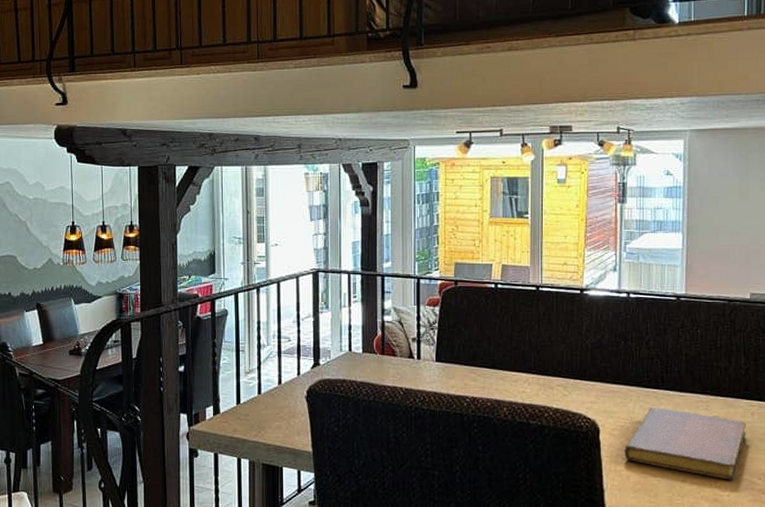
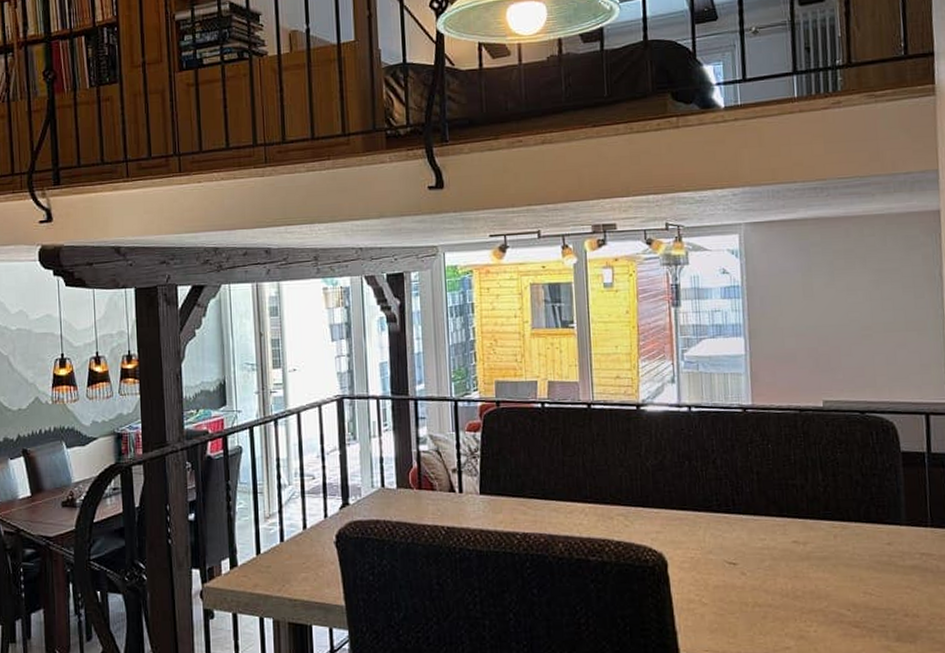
notebook: present [624,408,746,480] -> none [696,534,830,613]

